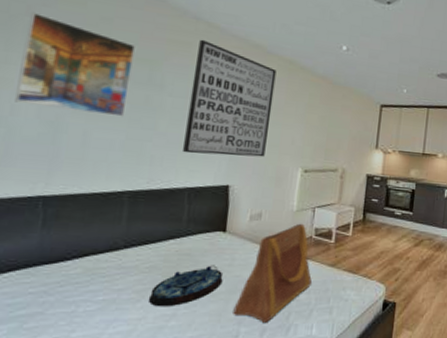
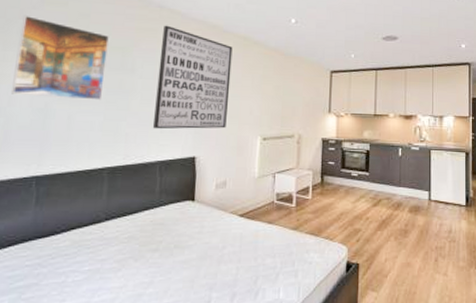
serving tray: present [148,265,223,307] -> none [127,233,194,275]
tote bag: present [233,223,312,322] -> none [204,189,276,287]

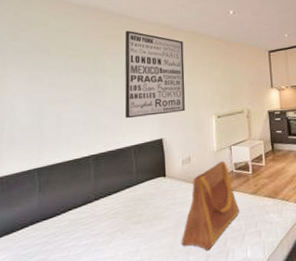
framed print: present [12,14,109,100] -> none [13,37,83,103]
tote bag: none [204,189,276,287] -> present [181,160,239,250]

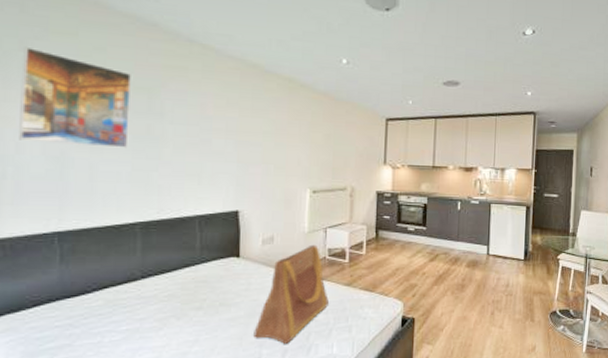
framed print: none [13,37,83,103] -> present [19,46,131,148]
wall art: present [124,30,185,119] -> none [188,62,276,181]

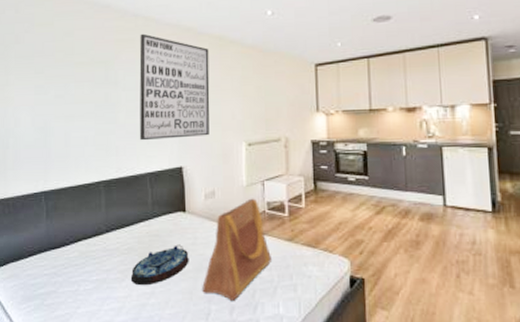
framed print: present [19,46,131,148] -> none [17,39,92,116]
serving tray: none [170,290,241,334] -> present [130,244,189,286]
wall art: none [188,62,276,181] -> present [139,33,210,141]

